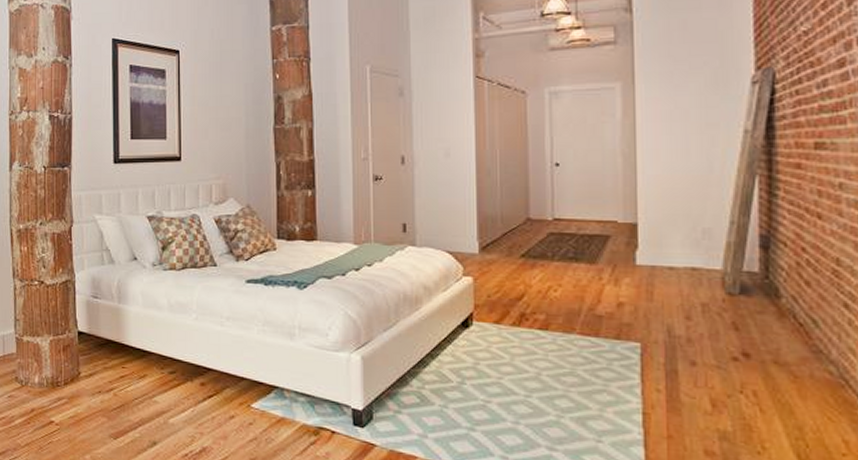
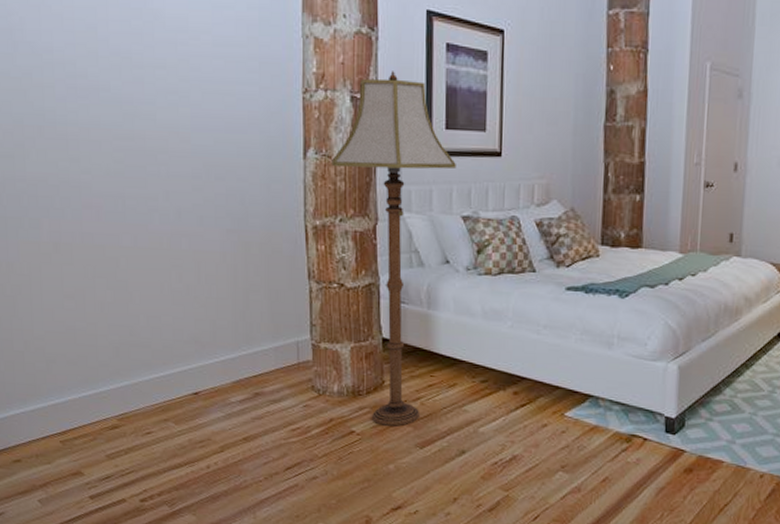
floor lamp: none [33,92,141,417] -> present [332,71,456,426]

